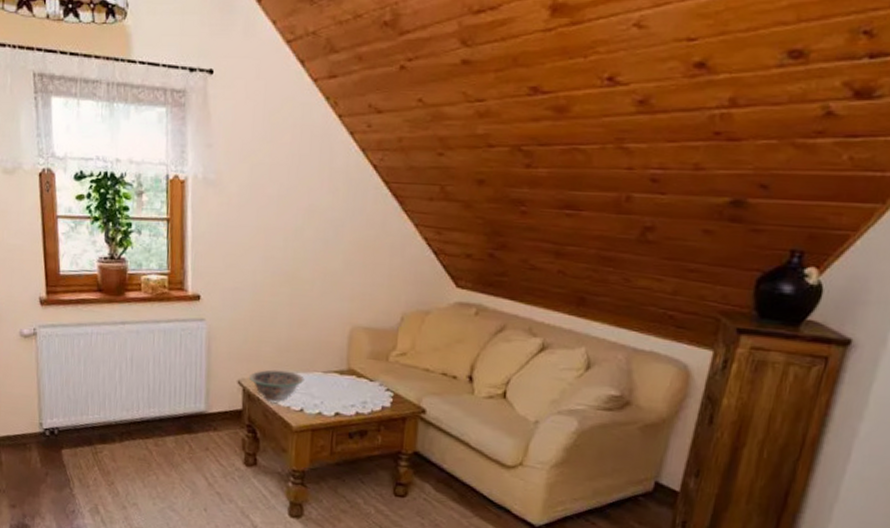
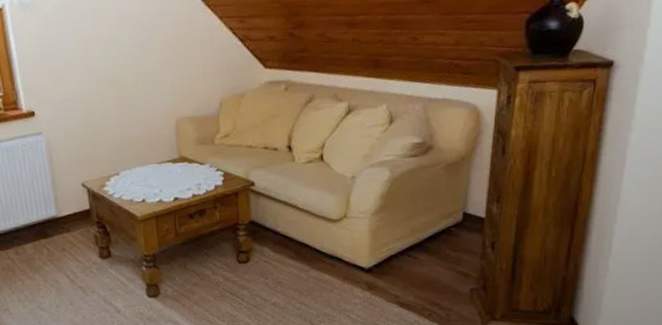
decorative bowl: present [248,369,304,402] -> none [91,167,142,197]

